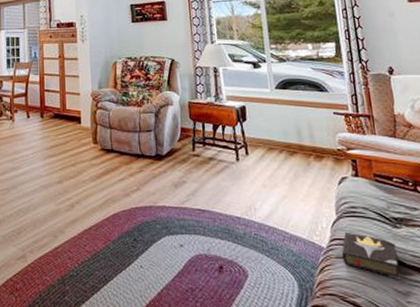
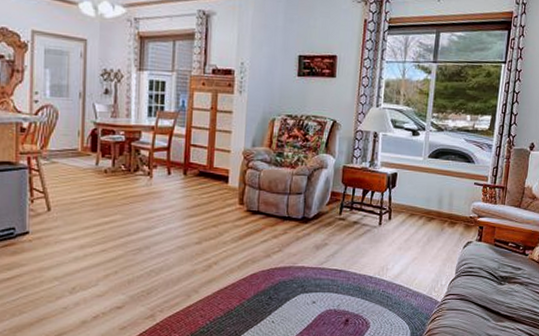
hardback book: present [341,231,400,279] -> none [451,288,497,325]

